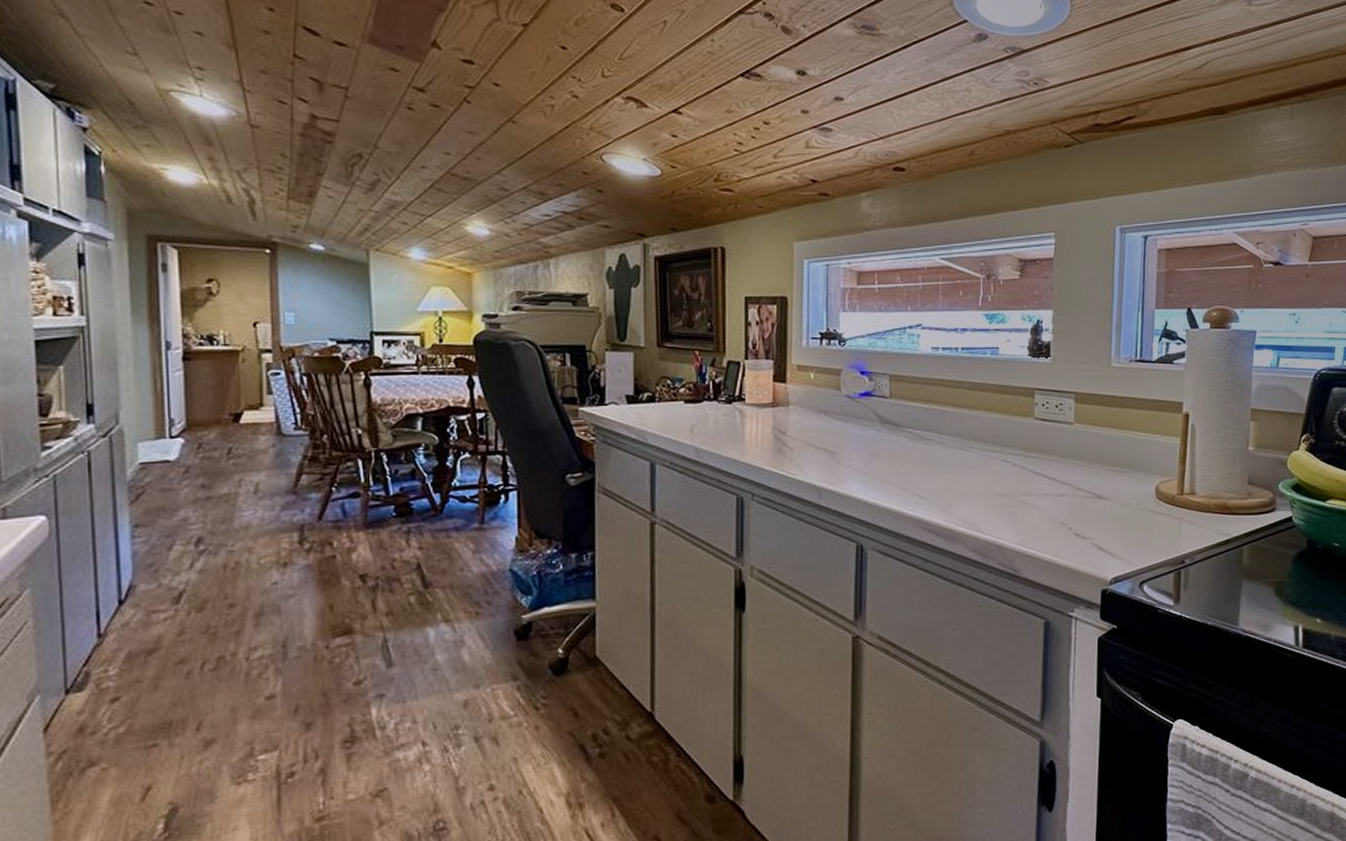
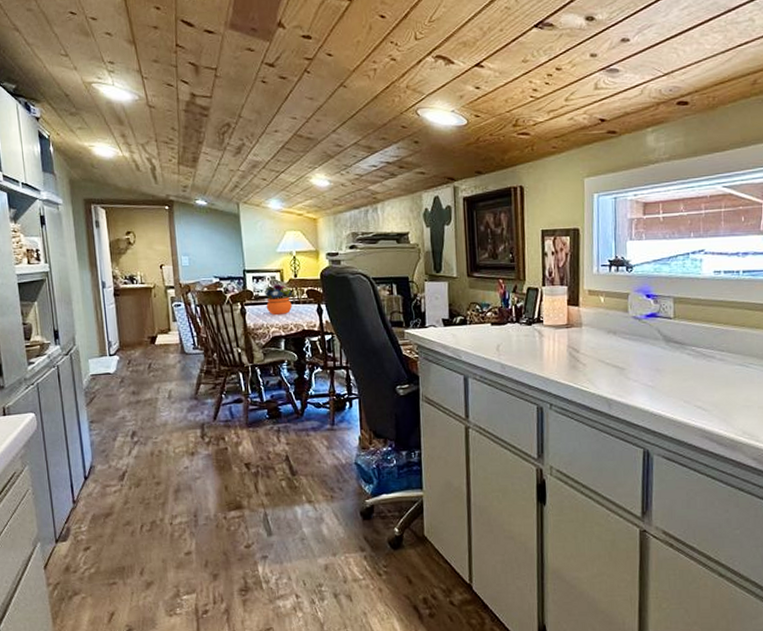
flower arrangement: none [398,350,435,387] -> present [264,284,292,315]

